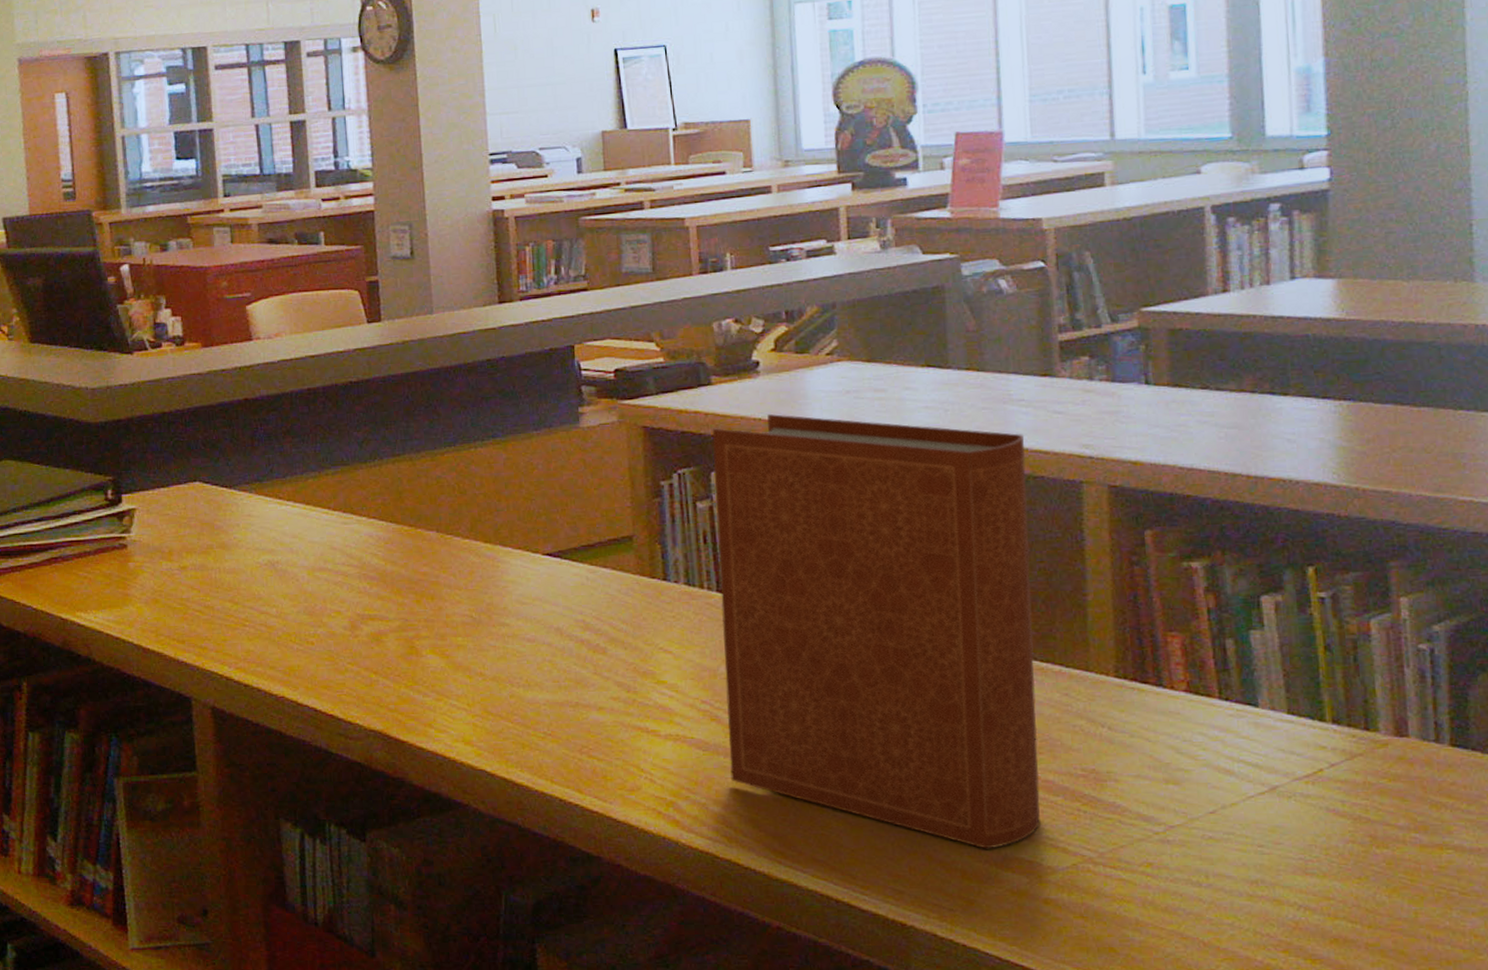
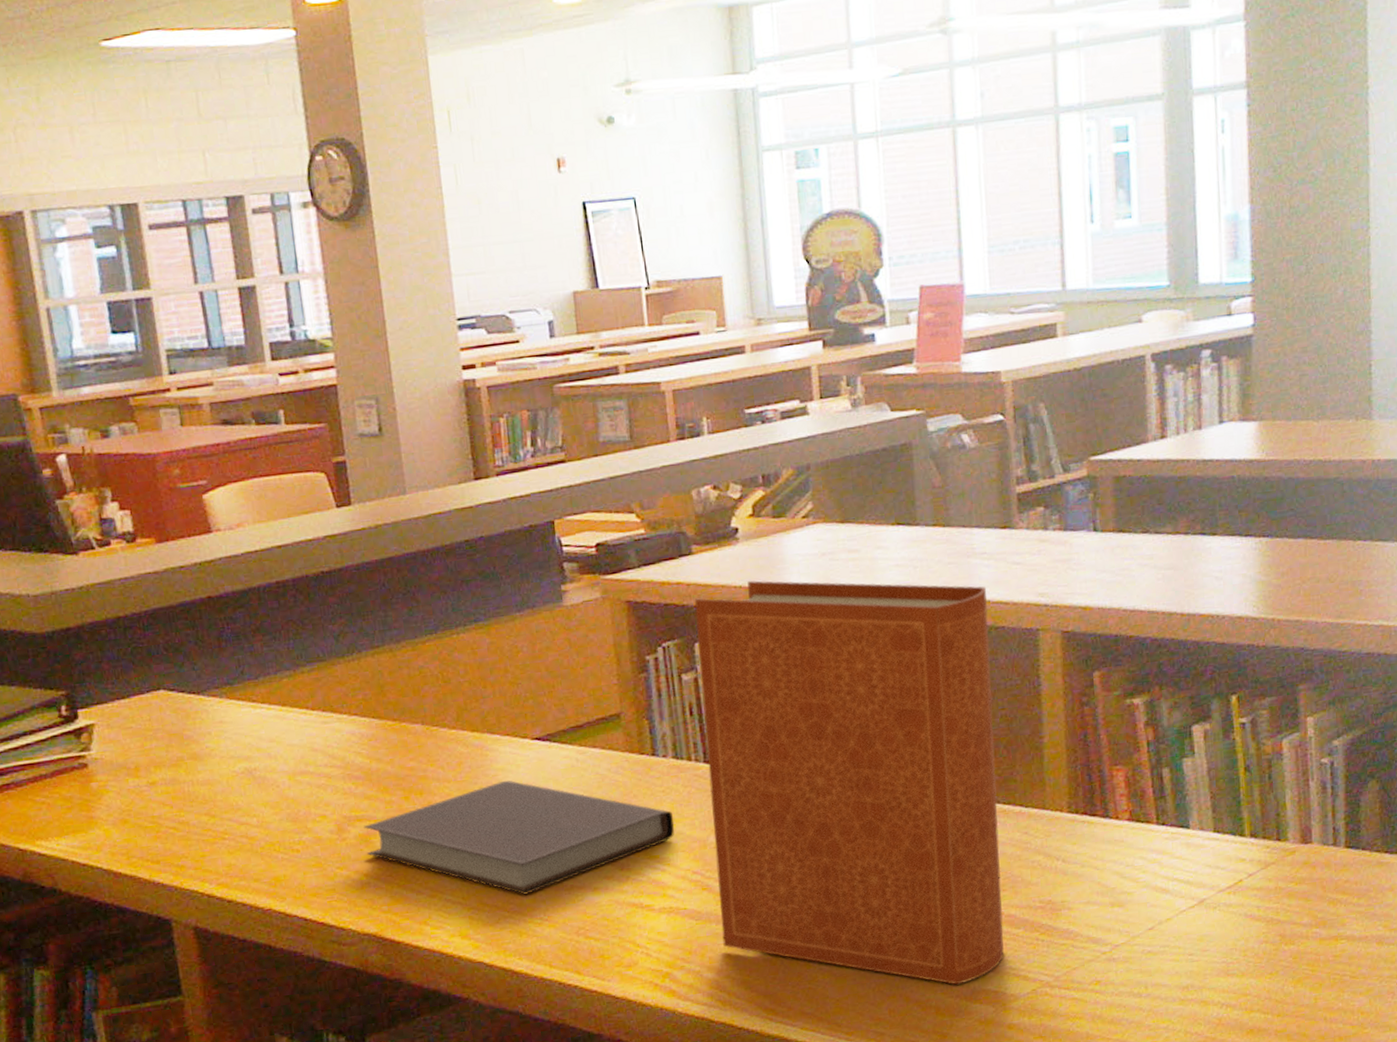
notebook: none [376,592,684,707] -> present [364,780,675,895]

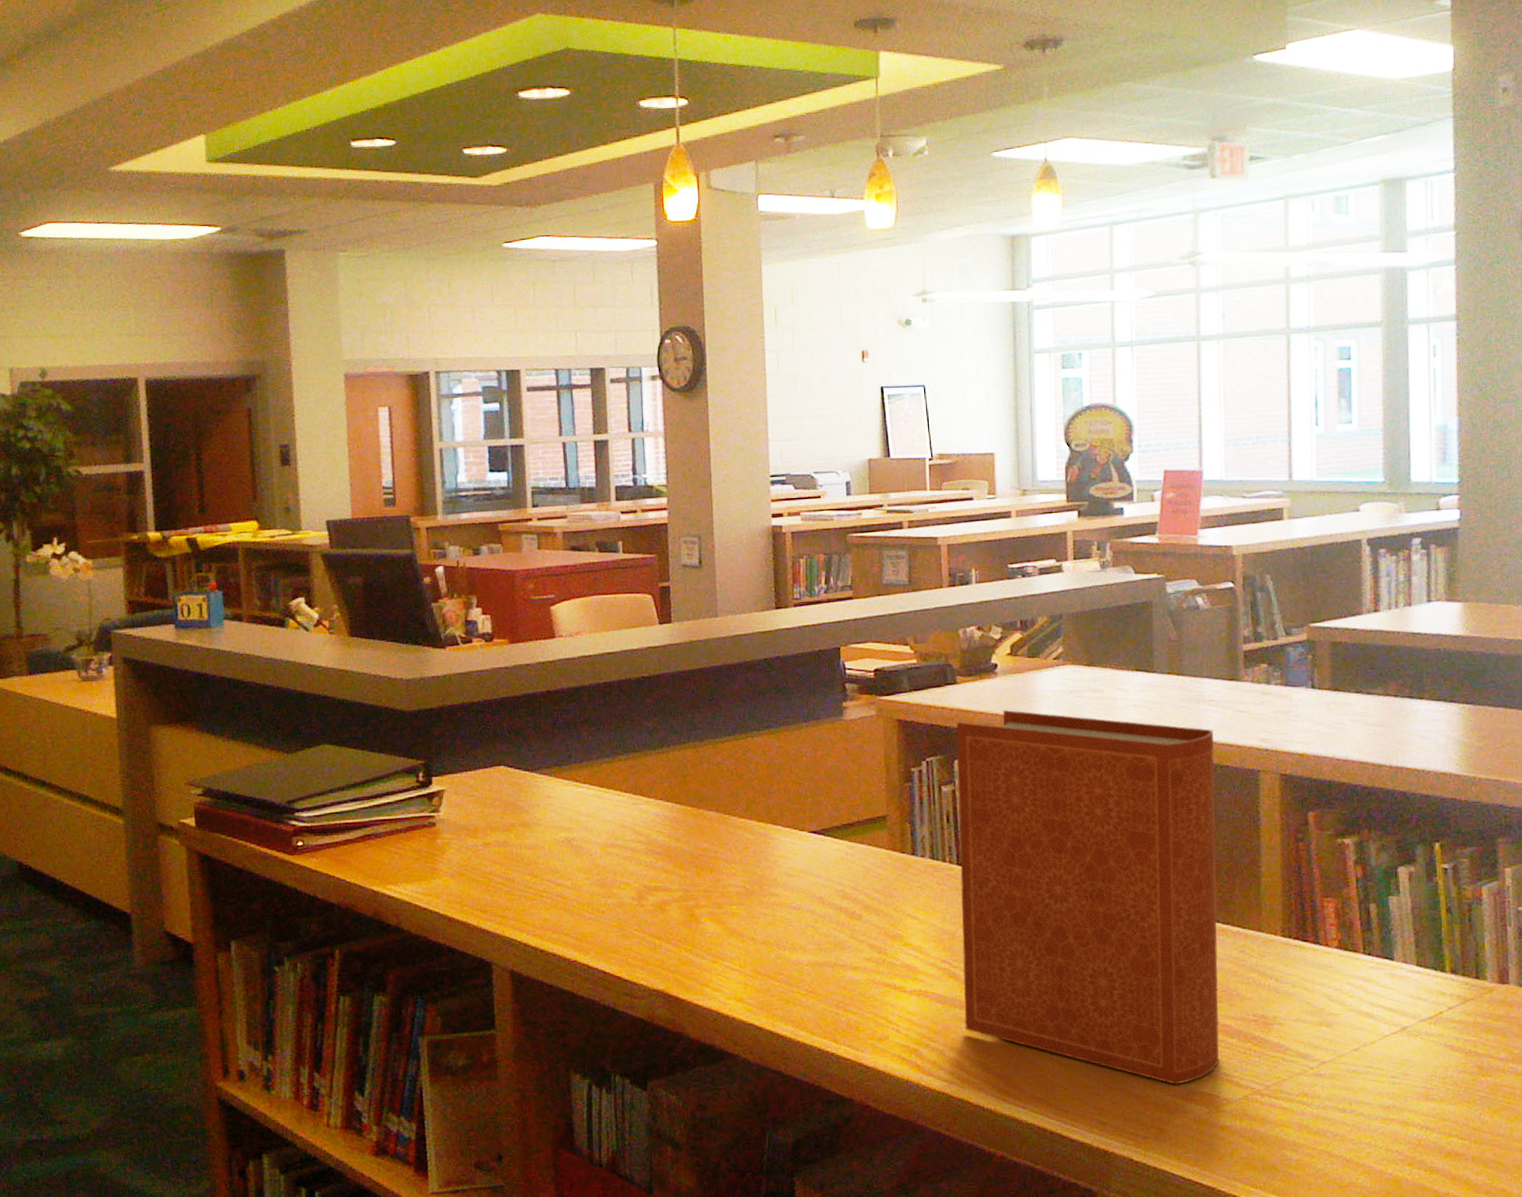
notebook: present [364,780,675,895] -> none [660,866,928,968]

